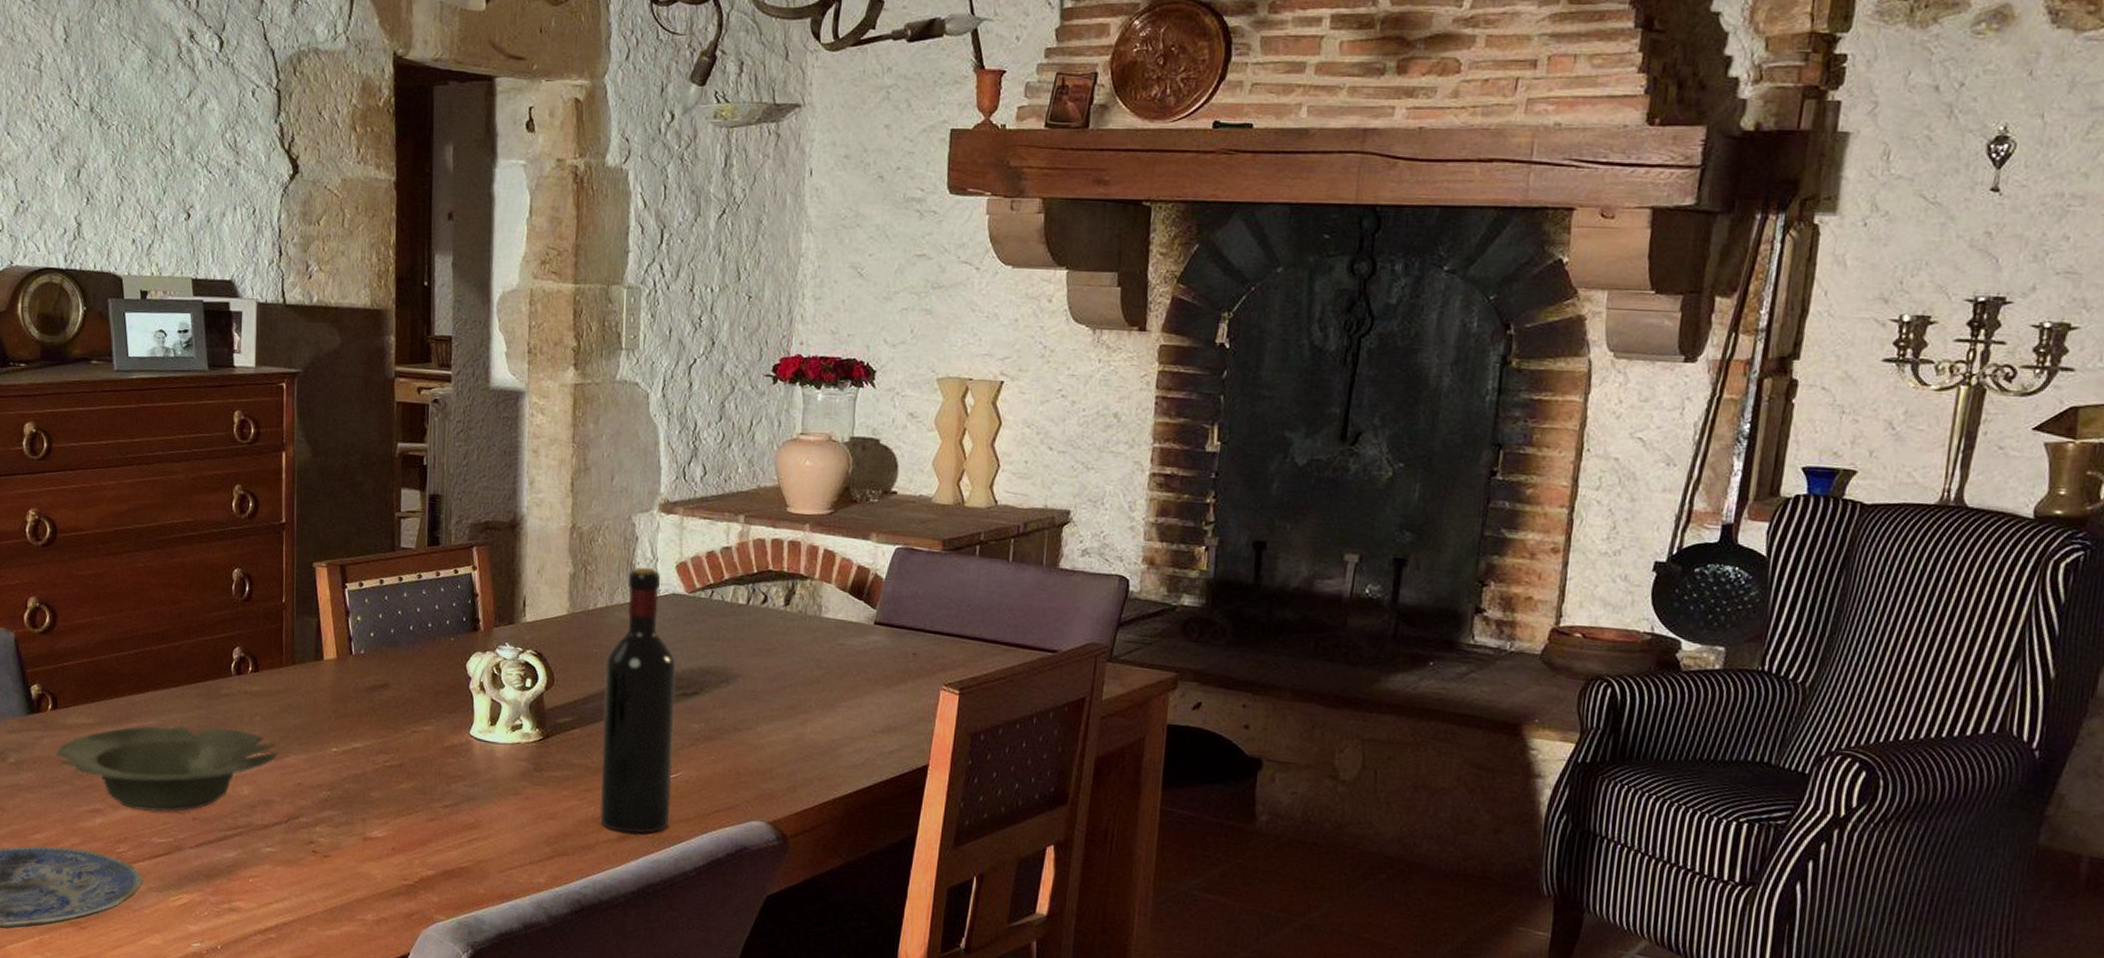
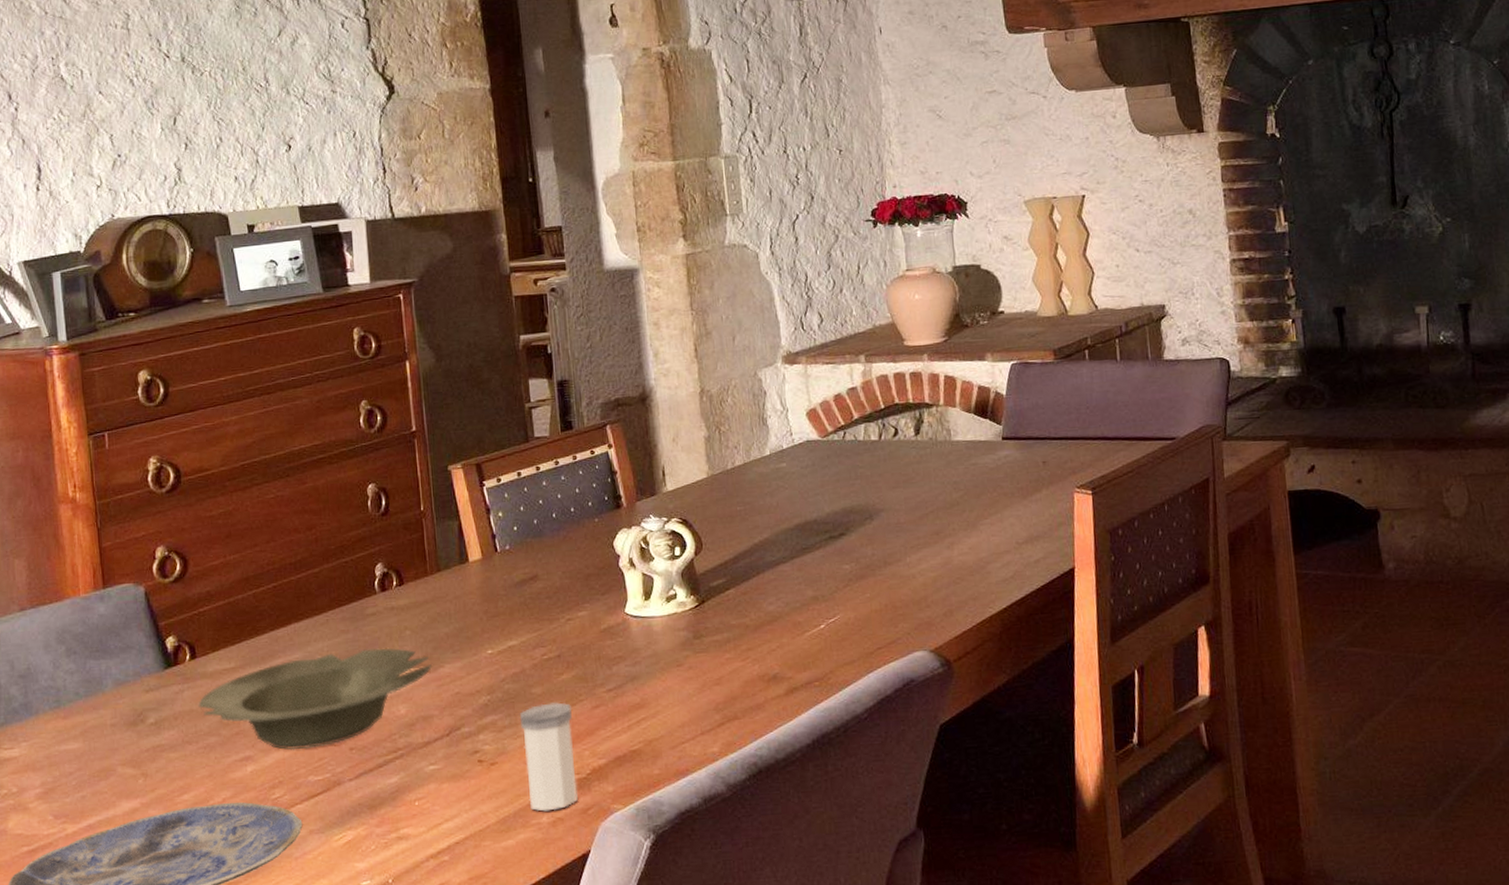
salt shaker: none [356,807,408,911] -> present [520,702,578,812]
wine bottle: present [599,566,677,834] -> none [750,419,834,686]

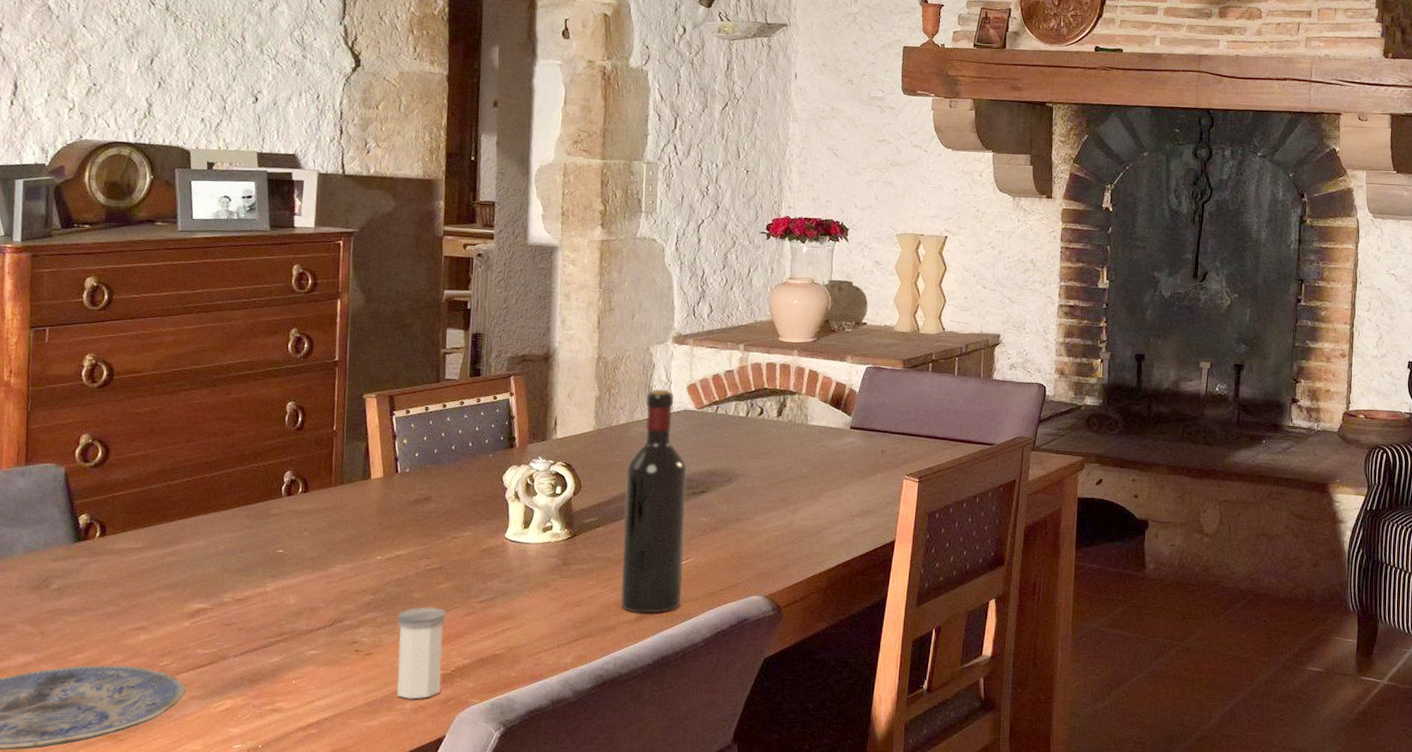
bowl: present [198,647,433,751] -> none [101,544,325,626]
wine bottle: none [750,419,834,686] -> present [620,388,687,614]

